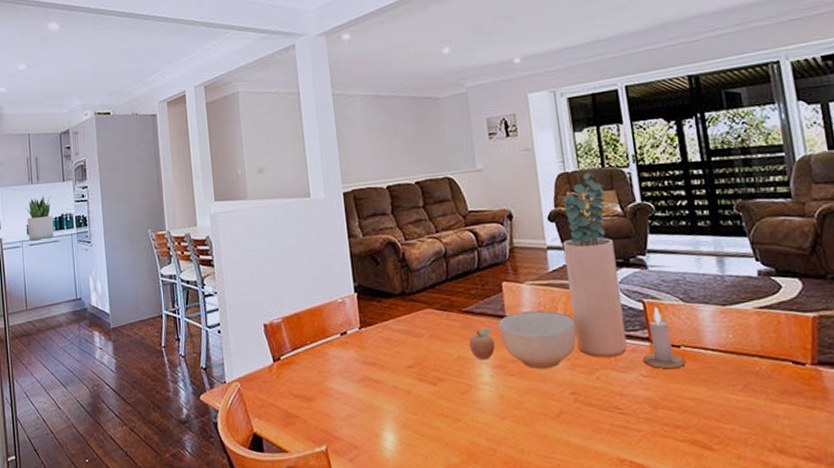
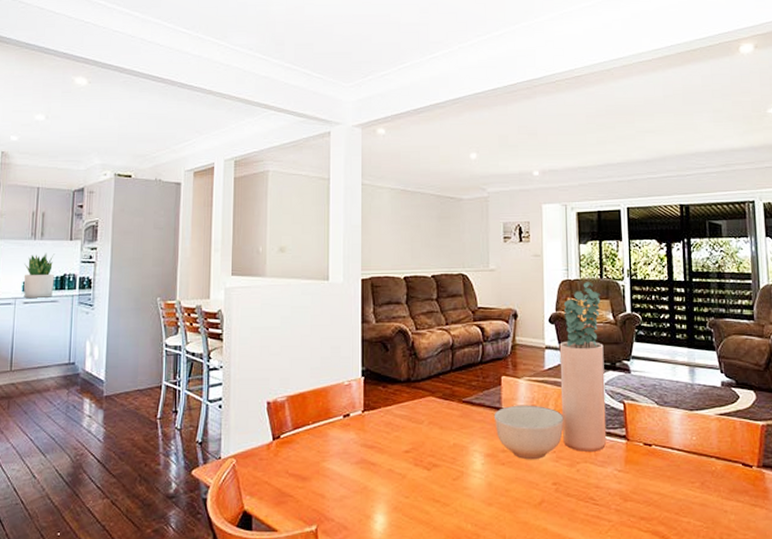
fruit: present [469,328,495,360] -> none [466,418,489,449]
candle: present [643,306,686,370] -> none [619,407,655,465]

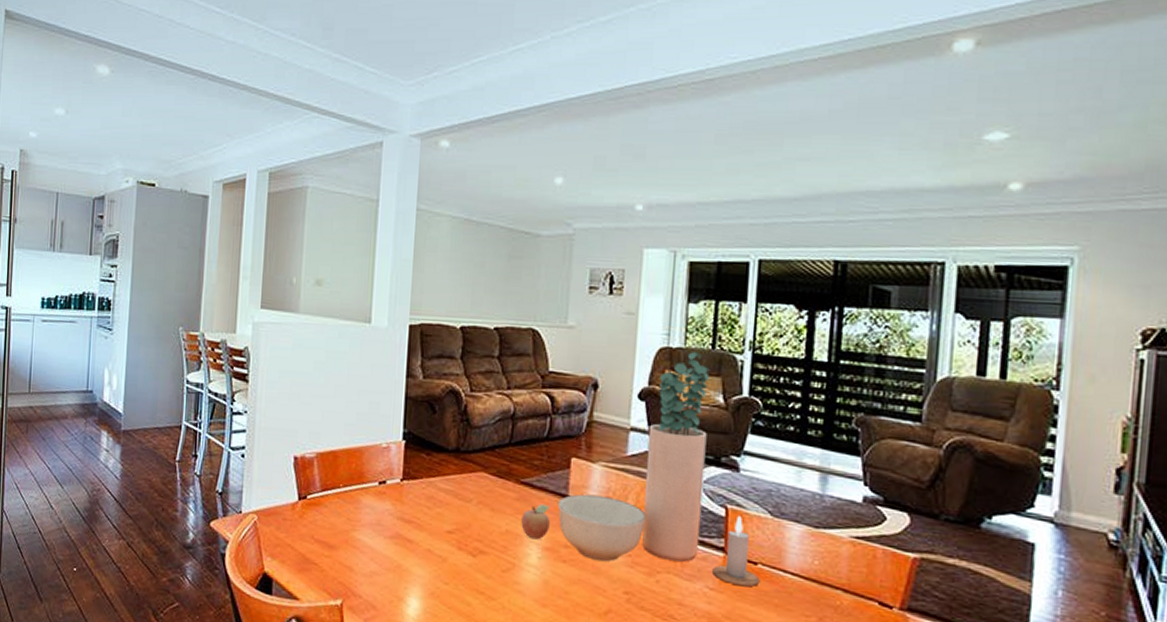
planter: present [23,252,55,299] -> none [41,266,73,317]
fruit: none [466,418,489,449] -> present [521,504,551,540]
candle: none [619,407,655,465] -> present [712,515,760,587]

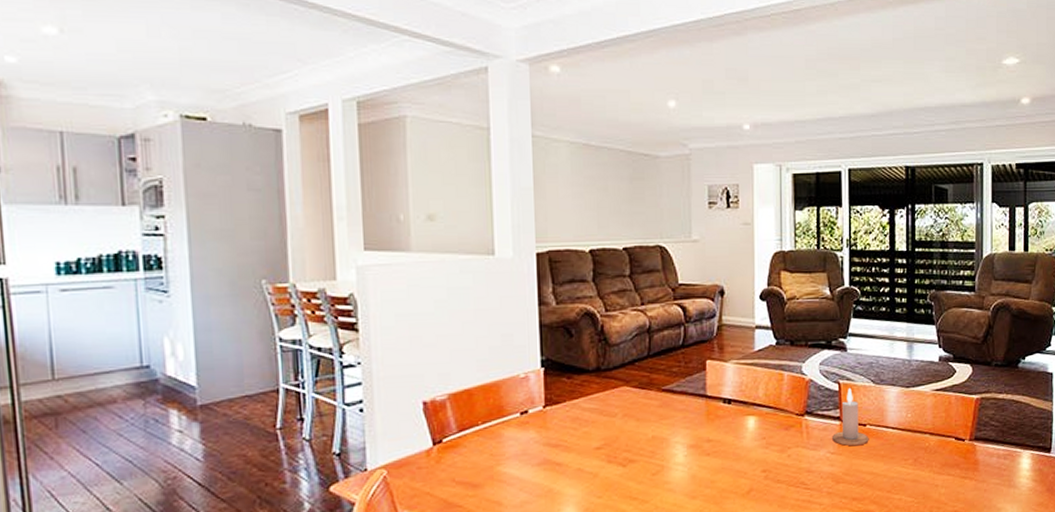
fruit: present [521,504,551,540] -> none [666,407,692,440]
bowl: present [557,494,646,562] -> none [697,390,775,448]
vase: present [641,341,710,562] -> none [771,243,820,436]

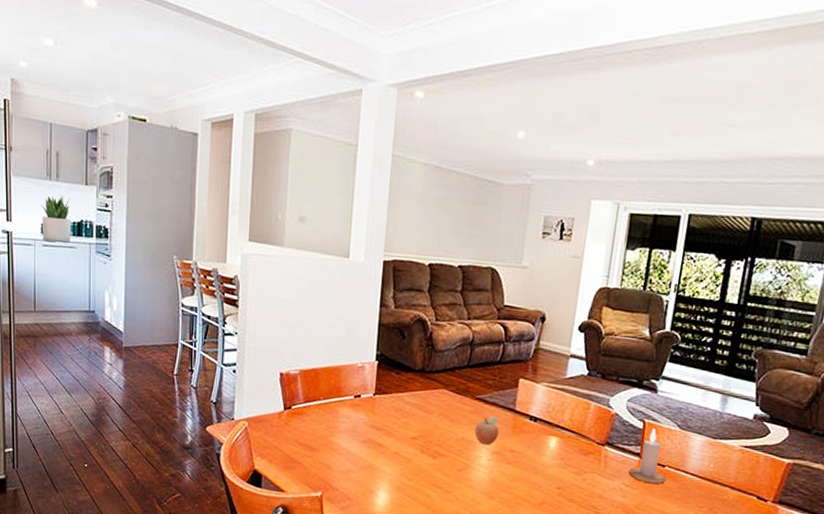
planter: none [54,222,105,285] -> present [41,195,72,243]
fruit: none [666,407,692,440] -> present [474,416,500,446]

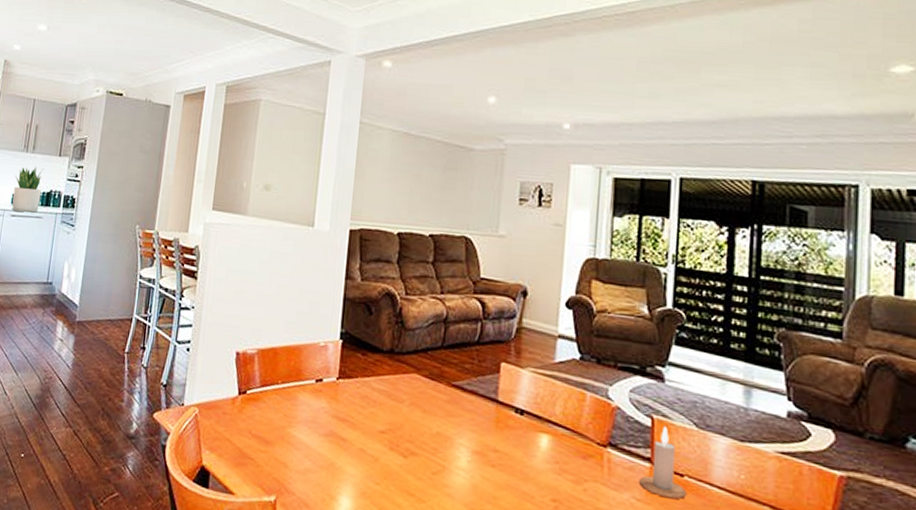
fruit: present [474,416,500,446] -> none [451,407,481,443]

